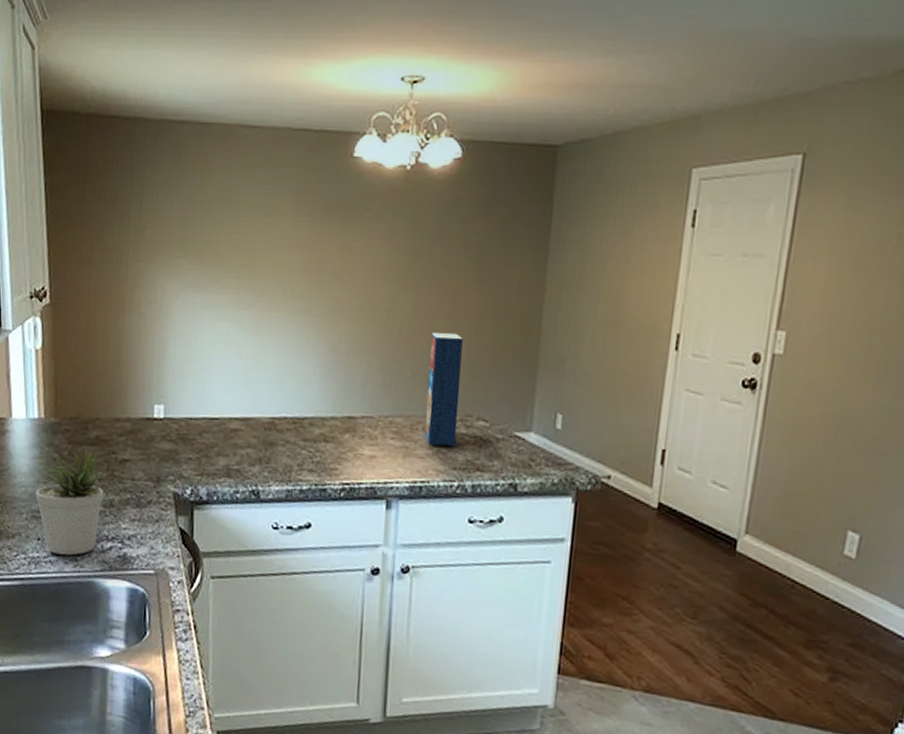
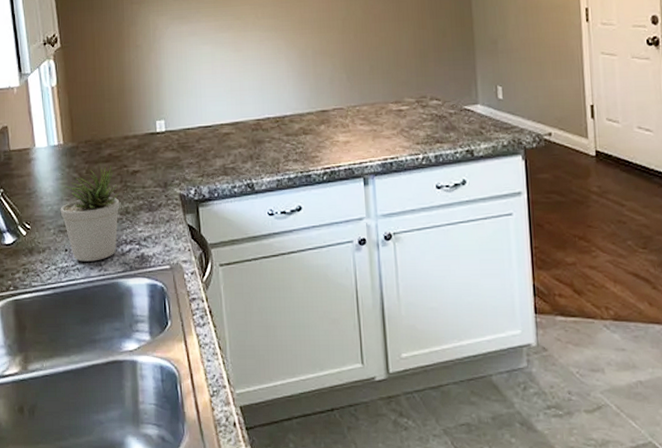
cereal box: present [424,332,463,446] -> none [382,30,415,126]

